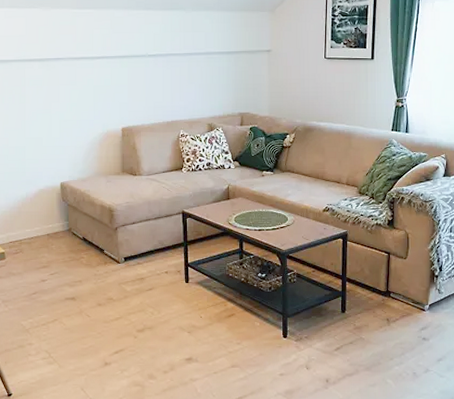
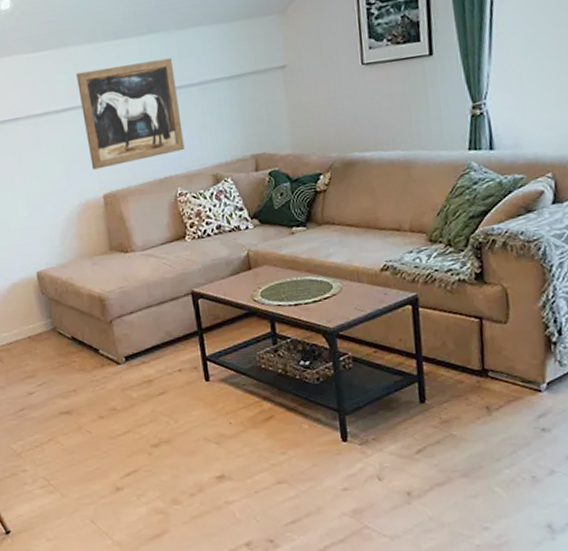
wall art: none [112,30,189,108] -> present [76,57,185,170]

